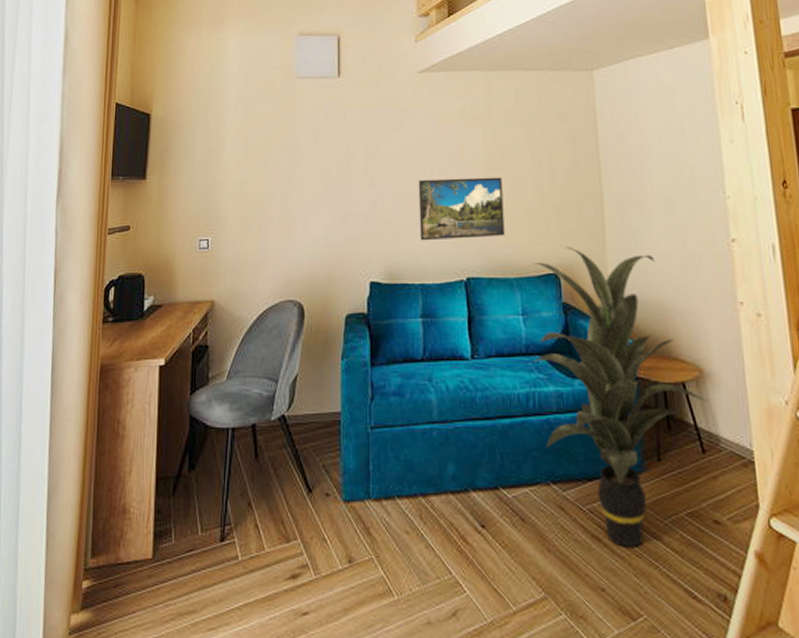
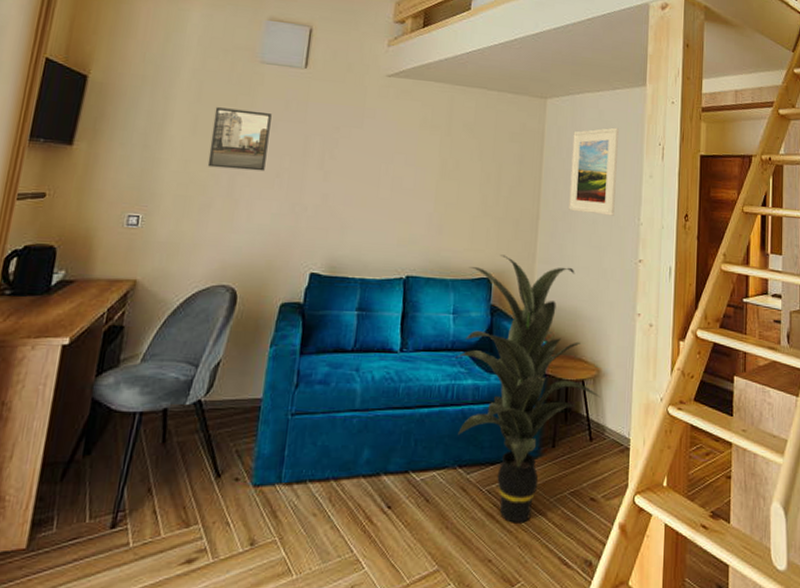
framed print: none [261,126,314,186] -> present [207,107,272,172]
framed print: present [418,177,505,241] -> none [366,179,452,240]
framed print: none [629,91,693,192] -> present [569,127,619,216]

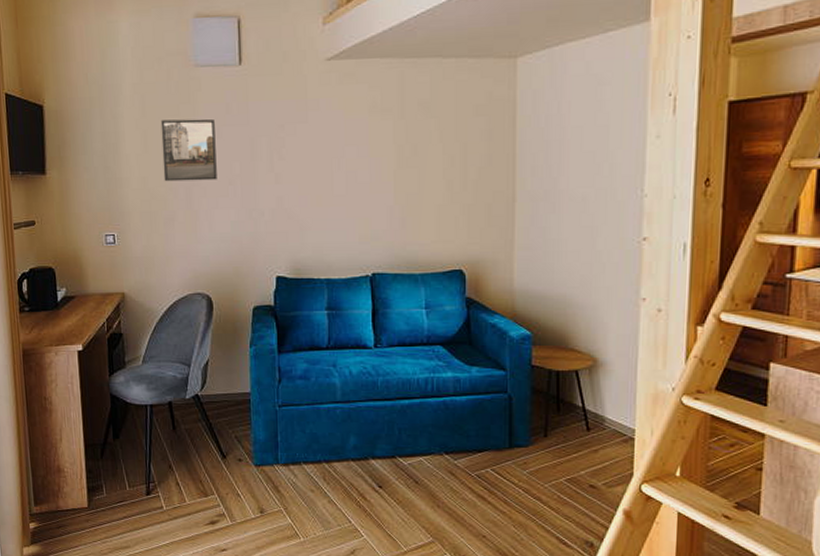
indoor plant: present [454,255,601,523] -> none [431,244,599,505]
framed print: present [569,127,619,216] -> none [551,81,613,190]

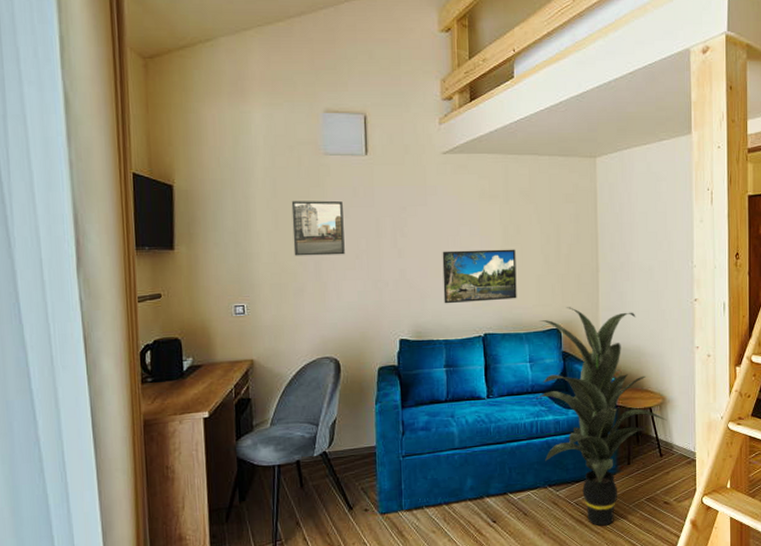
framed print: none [324,173,412,238] -> present [442,249,517,304]
indoor plant: none [431,244,599,505] -> present [535,307,668,526]

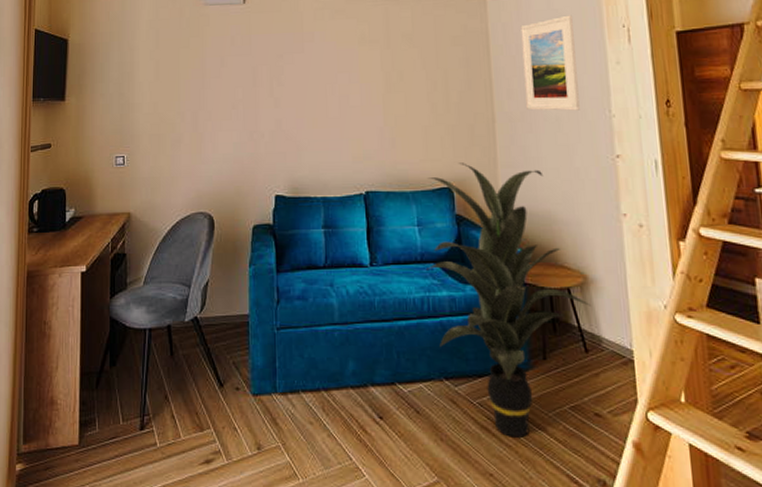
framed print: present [291,200,345,256] -> none [172,50,222,107]
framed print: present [442,249,517,304] -> none [320,97,402,158]
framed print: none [624,178,669,262] -> present [520,15,580,111]

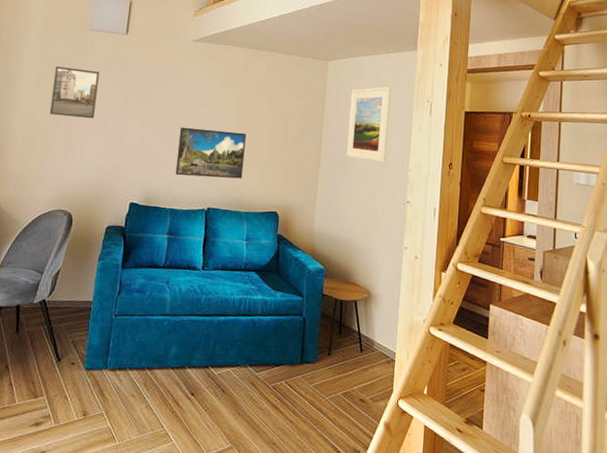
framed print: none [172,50,222,107] -> present [49,66,100,119]
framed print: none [320,97,402,158] -> present [175,127,247,179]
indoor plant: present [425,162,592,438] -> none [247,193,371,415]

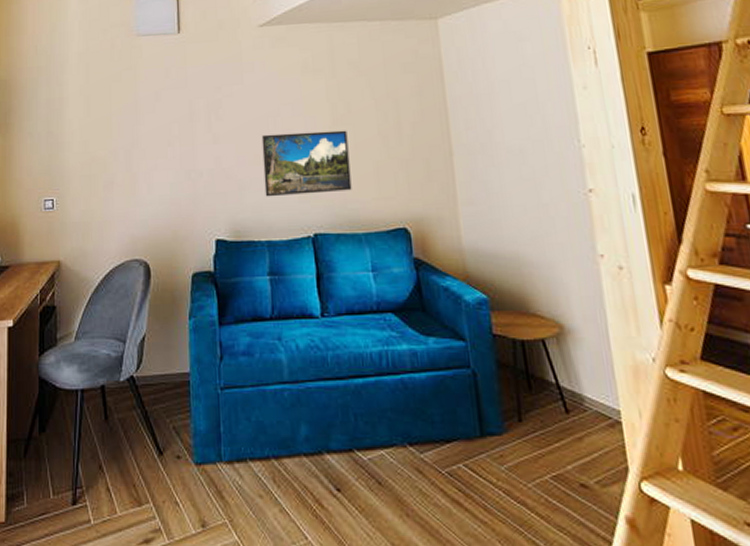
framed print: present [49,66,100,119] -> none [103,83,156,145]
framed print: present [346,86,391,163] -> none [476,37,546,142]

